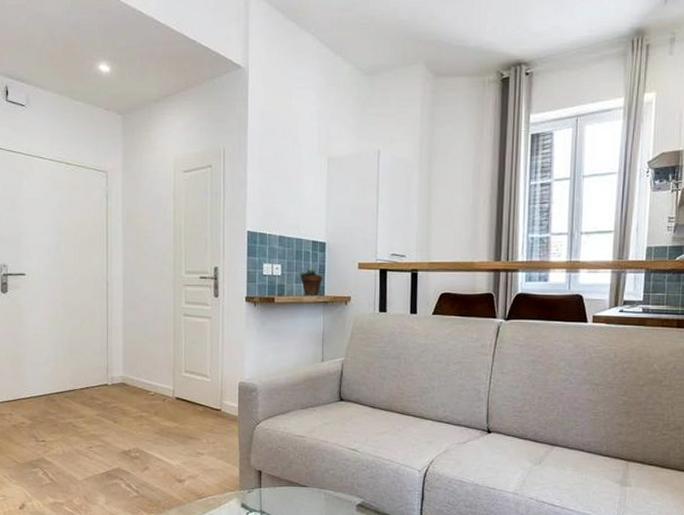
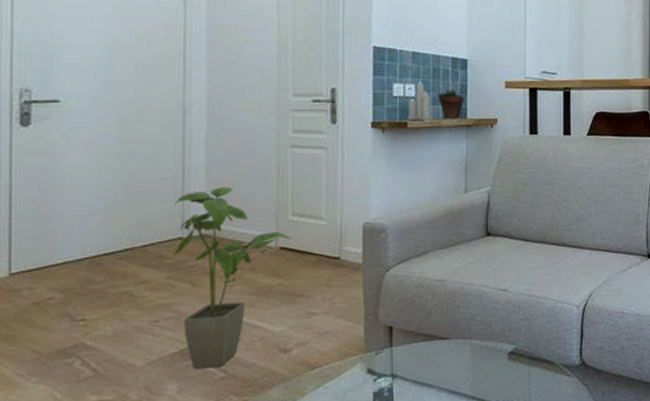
house plant: none [101,346,186,488] -> present [172,187,293,370]
candle: none [276,262,294,296] -> present [409,81,431,120]

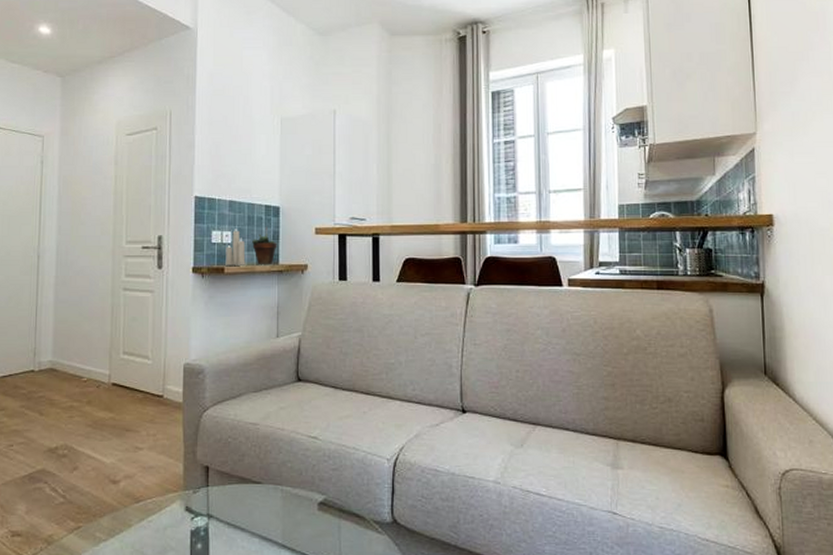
house plant: present [172,187,293,370] -> none [26,326,123,493]

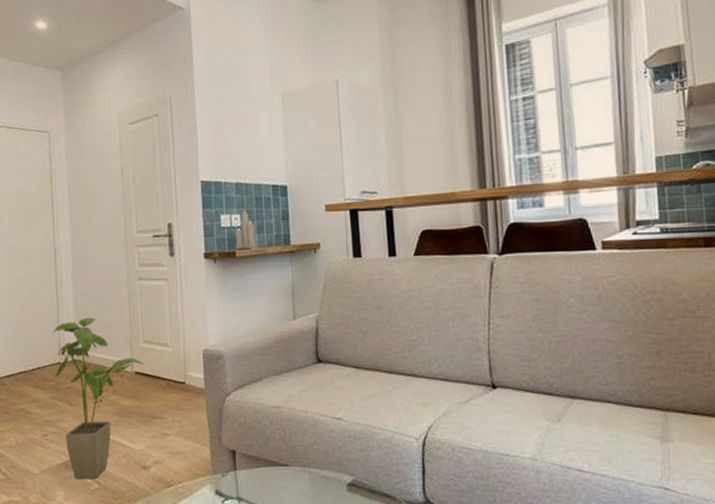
house plant: none [26,326,123,493] -> present [53,317,145,480]
succulent plant: present [252,226,277,265] -> none [262,206,288,247]

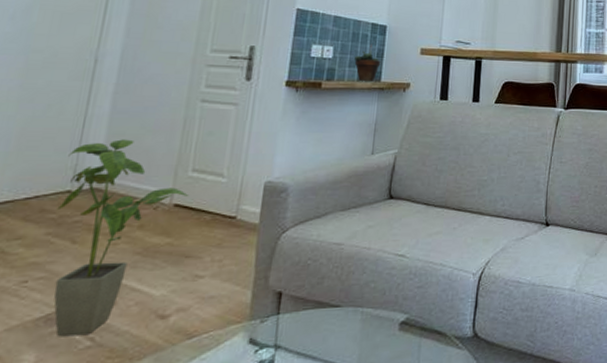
candle: present [235,211,257,249] -> none [323,44,347,81]
succulent plant: none [262,206,288,247] -> present [354,44,381,83]

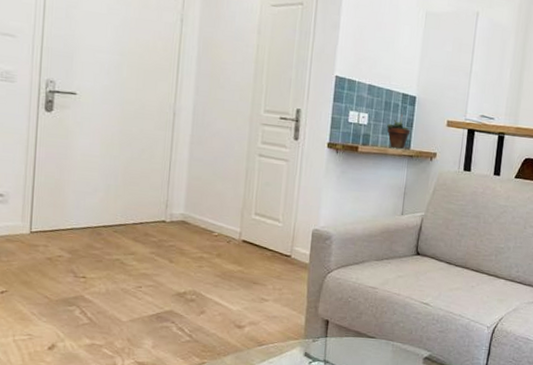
house plant: present [53,139,190,337] -> none [156,182,254,333]

